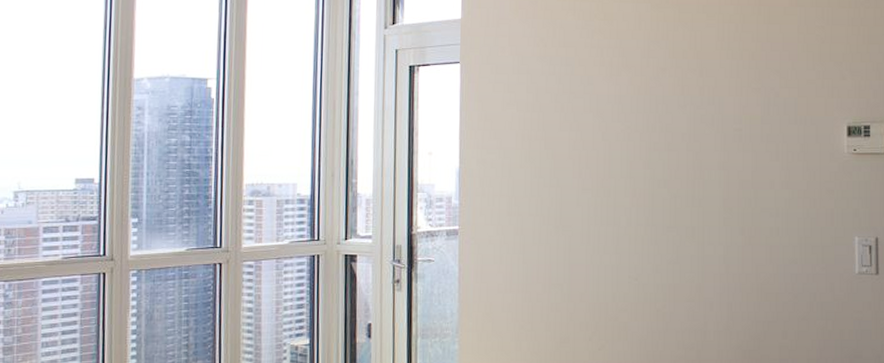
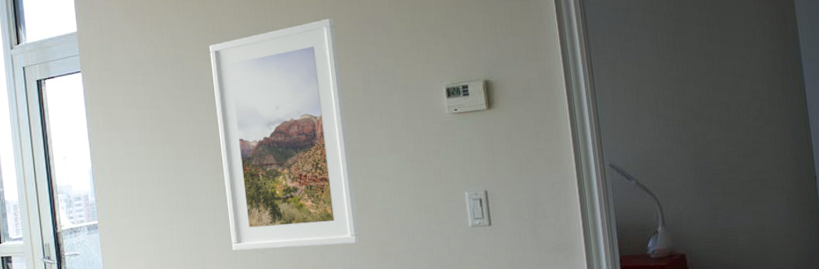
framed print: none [603,38,741,279] -> present [209,18,360,252]

